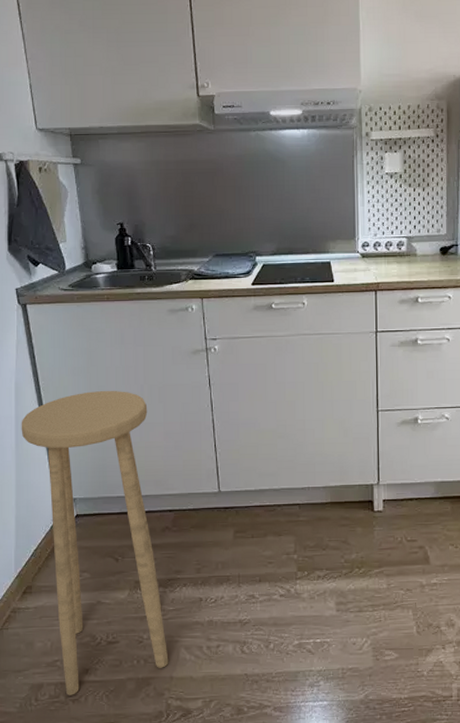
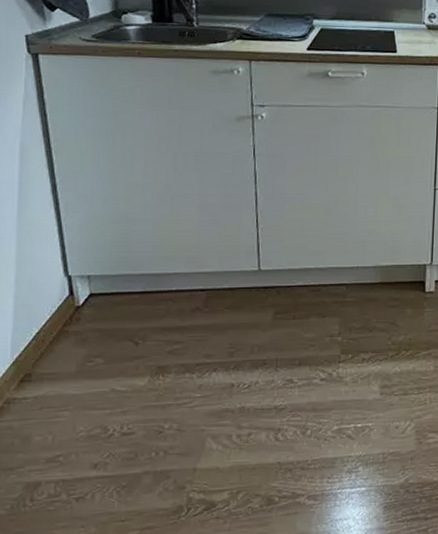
stool: present [21,391,169,695] -> none [25,157,193,494]

